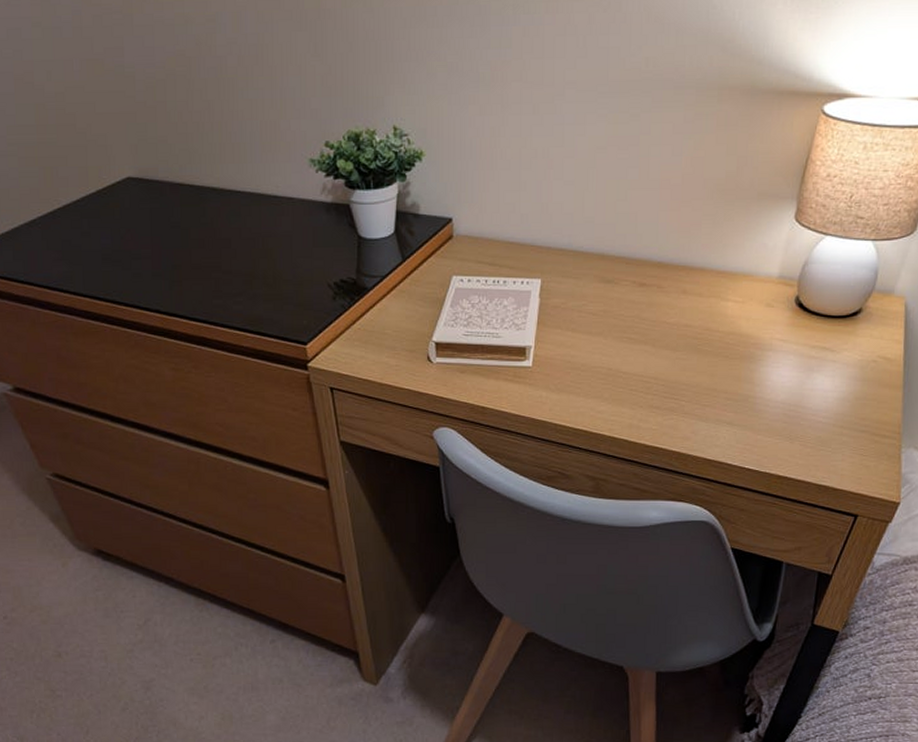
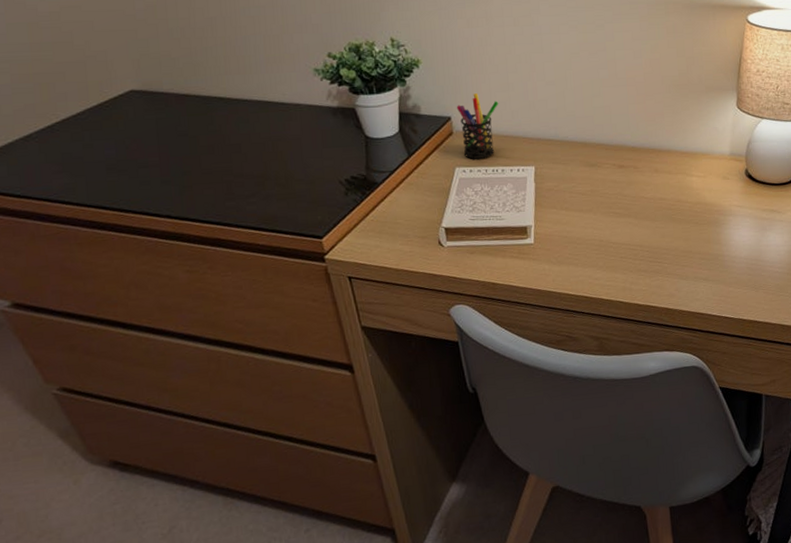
pen holder: none [459,192,507,267] -> present [456,93,499,159]

